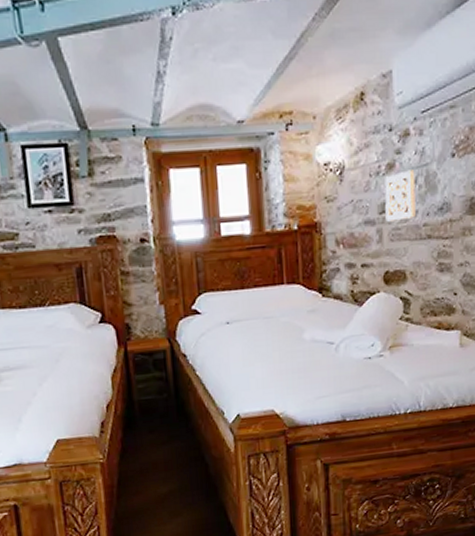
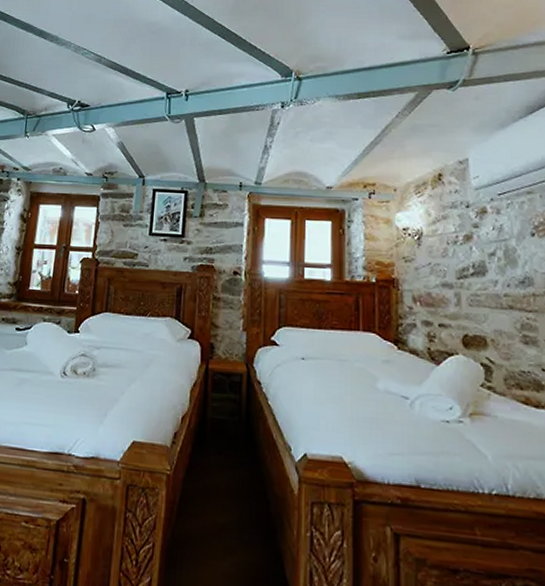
wall ornament: present [385,170,417,222] -> none [462,243,497,289]

